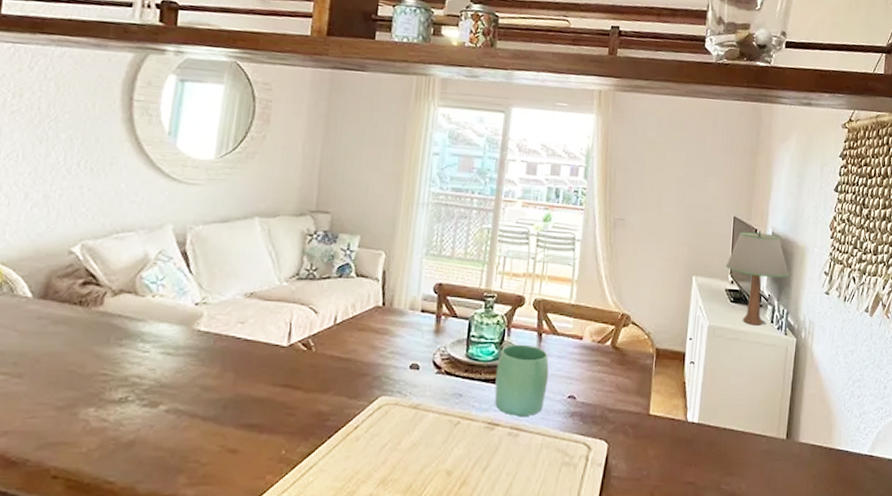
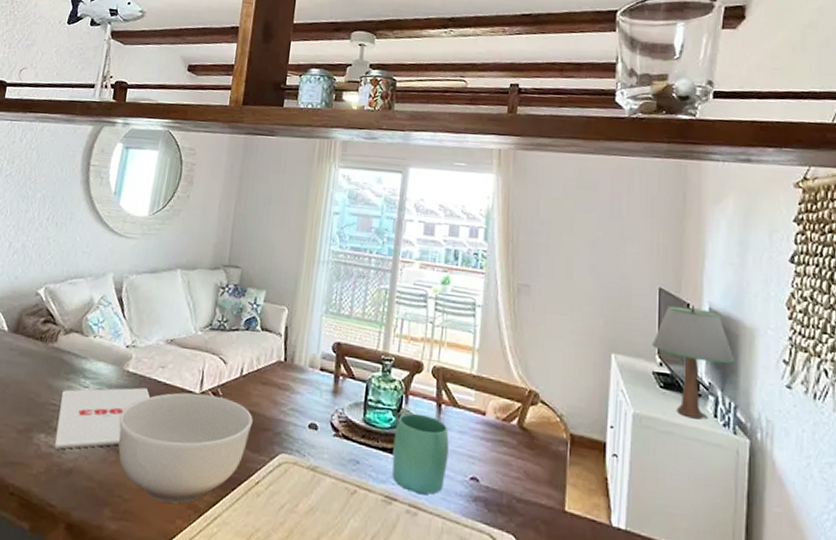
magazine: none [108,346,229,422] -> present [54,387,151,450]
bowl: none [190,346,350,460] -> present [118,392,253,504]

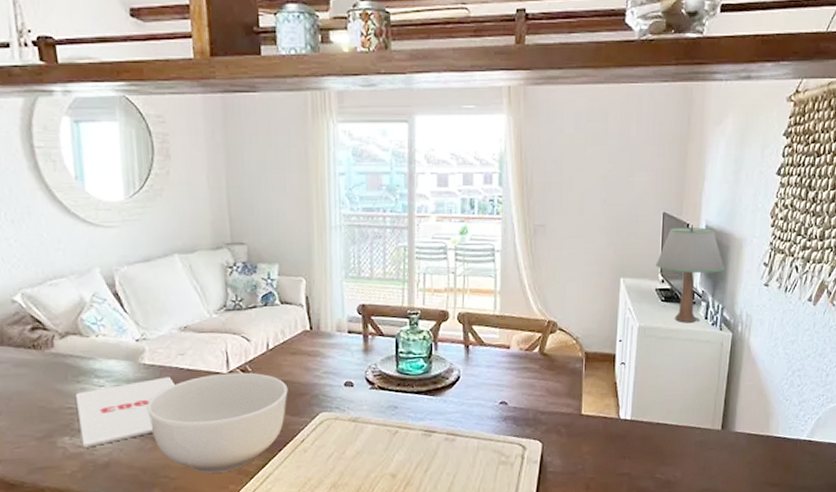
mug: present [392,413,449,494] -> none [427,356,479,423]

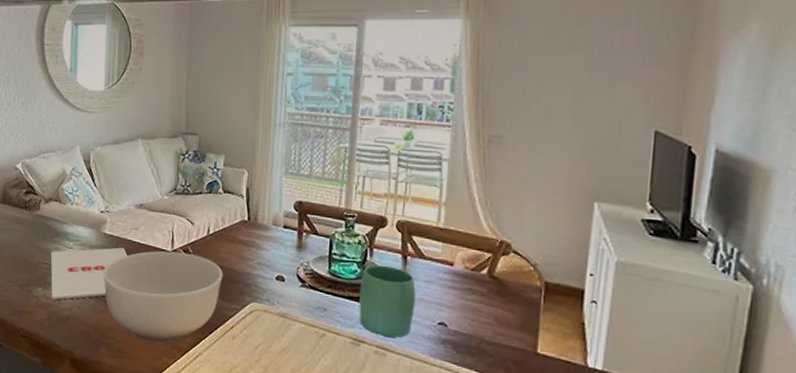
mug: none [427,356,479,423] -> present [359,265,416,338]
table lamp: present [655,225,724,323] -> none [642,148,743,266]

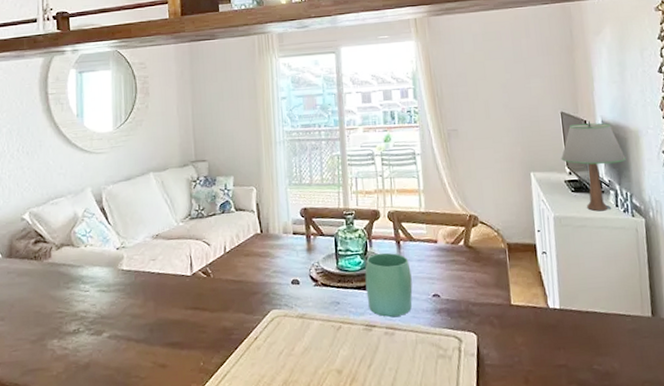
magazine: present [51,247,128,301] -> none [66,281,148,350]
bowl: present [102,251,223,344] -> none [122,274,243,373]
table lamp: none [642,148,743,266] -> present [561,121,626,211]

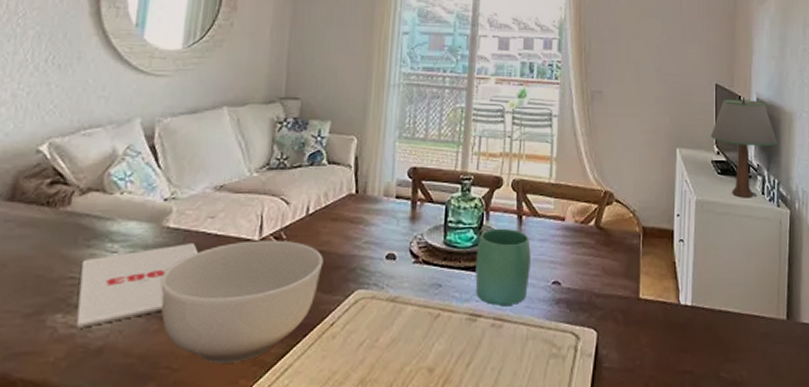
magazine: none [66,281,148,350] -> present [76,243,199,328]
bowl: none [122,274,243,373] -> present [159,240,324,364]

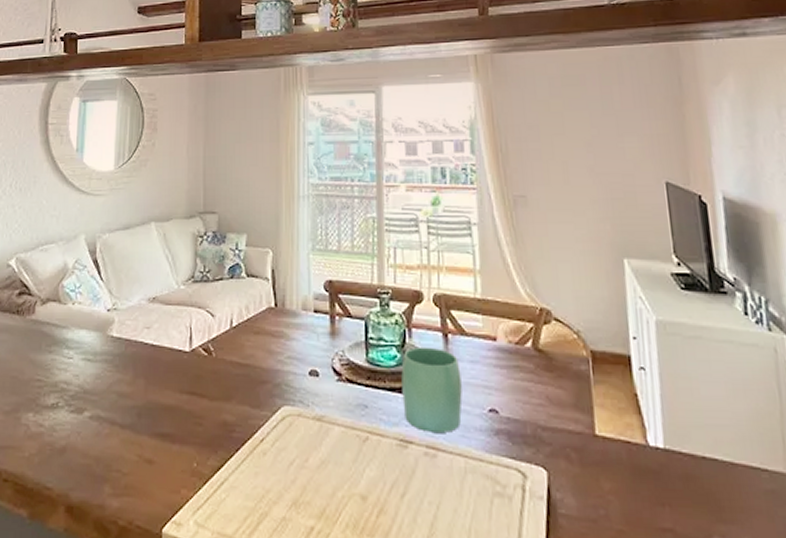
magazine: present [76,243,199,328] -> none [44,352,139,428]
bowl: present [159,240,324,364] -> none [108,351,249,472]
table lamp: present [710,97,777,198] -> none [665,196,758,319]

